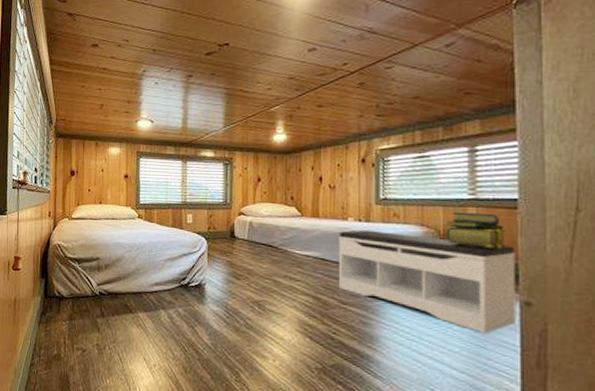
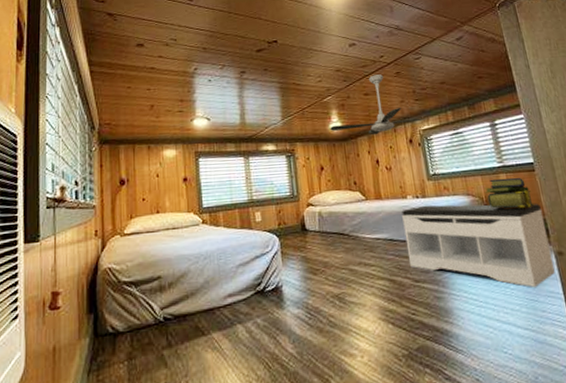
ceiling fan: none [273,84,392,151] -> present [330,74,430,135]

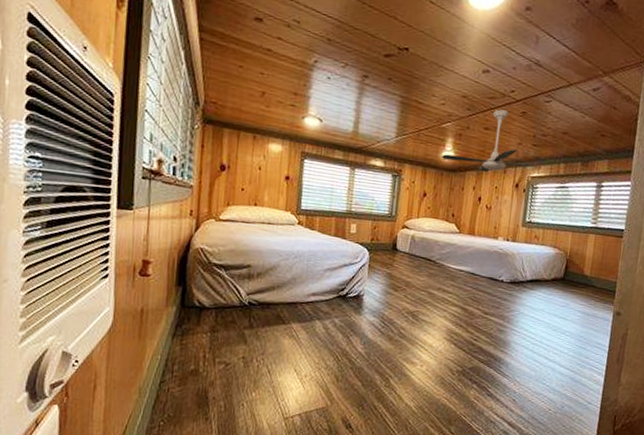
bench: present [401,204,555,287] -> none [484,248,617,337]
stack of books: present [484,177,535,209] -> none [570,237,612,269]

